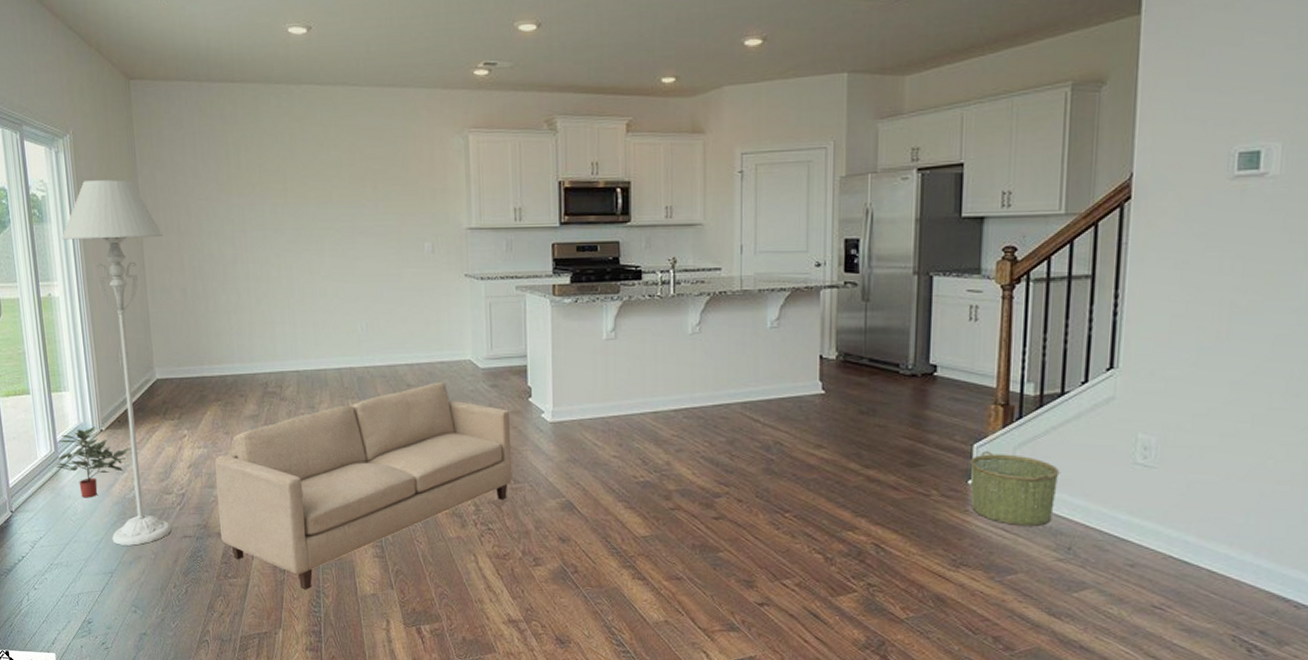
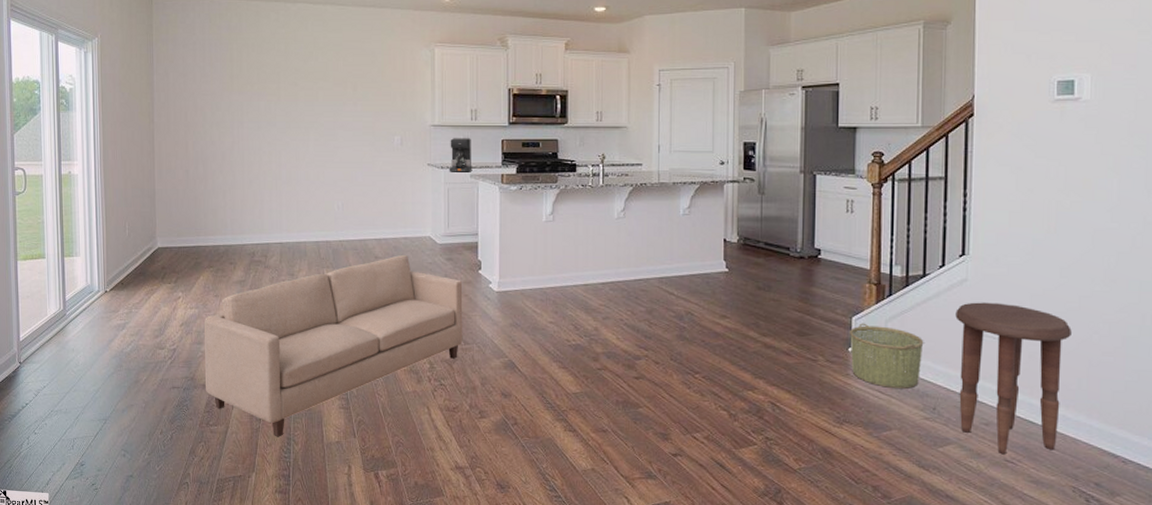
potted plant: present [55,427,132,498] -> none [63,288,132,352]
floor lamp: present [61,179,172,546] -> none [83,77,171,395]
coffee maker: none [490,242,518,284] -> present [449,138,472,172]
side table: none [1099,424,1241,600] -> present [955,302,1072,455]

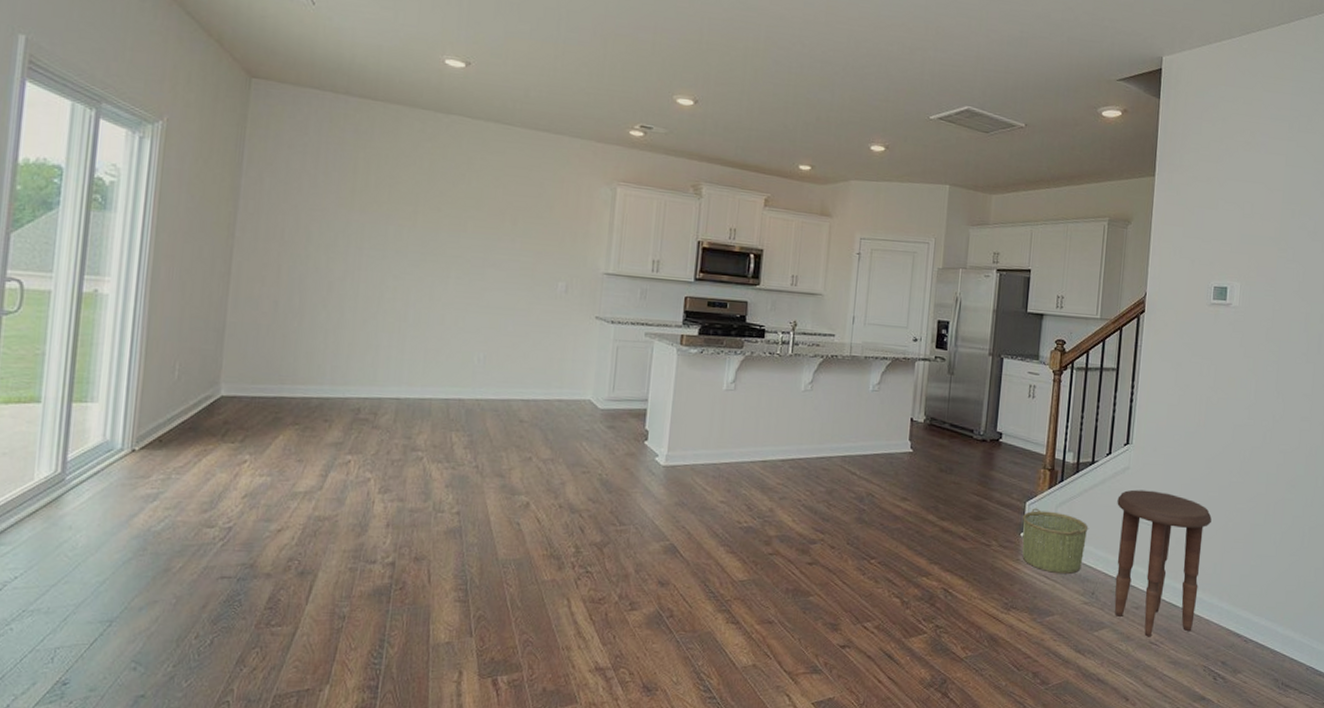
sofa: present [204,254,463,437] -> none [270,419,624,639]
coffee maker: present [449,138,472,172] -> none [620,290,650,330]

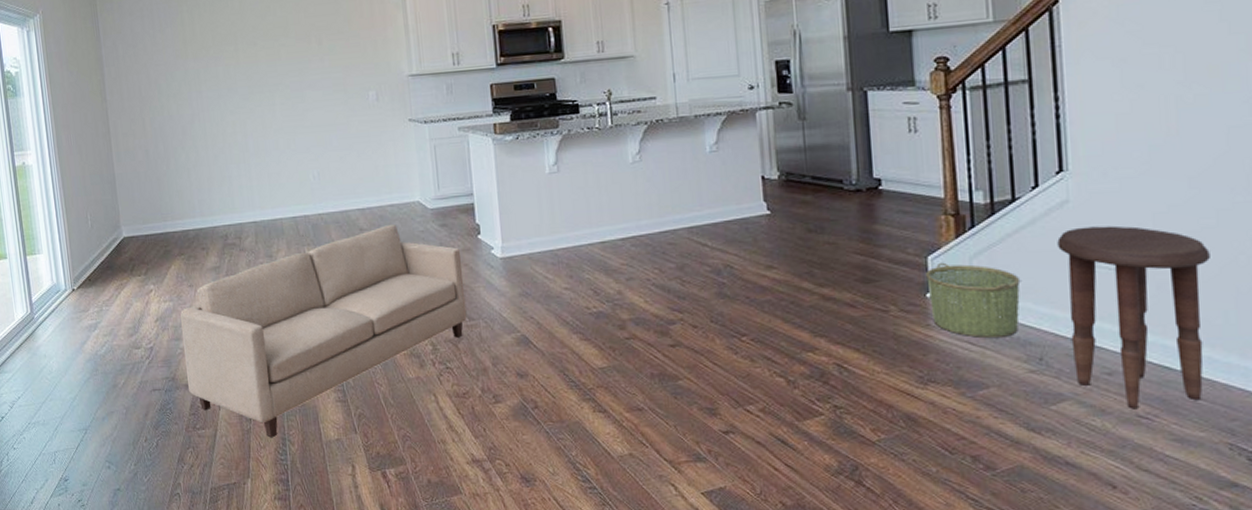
sofa: none [270,419,624,639] -> present [180,223,467,438]

